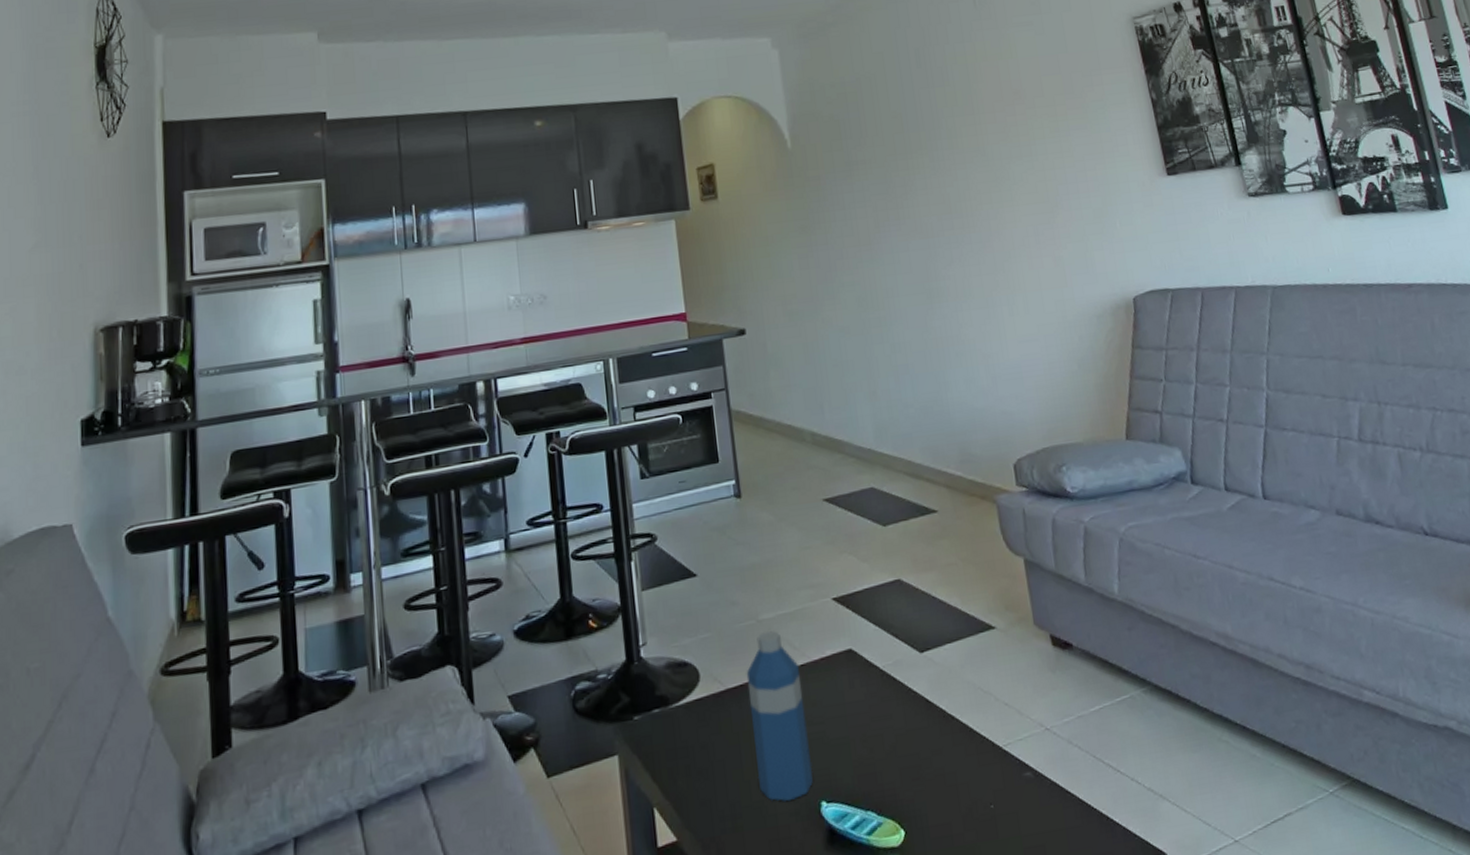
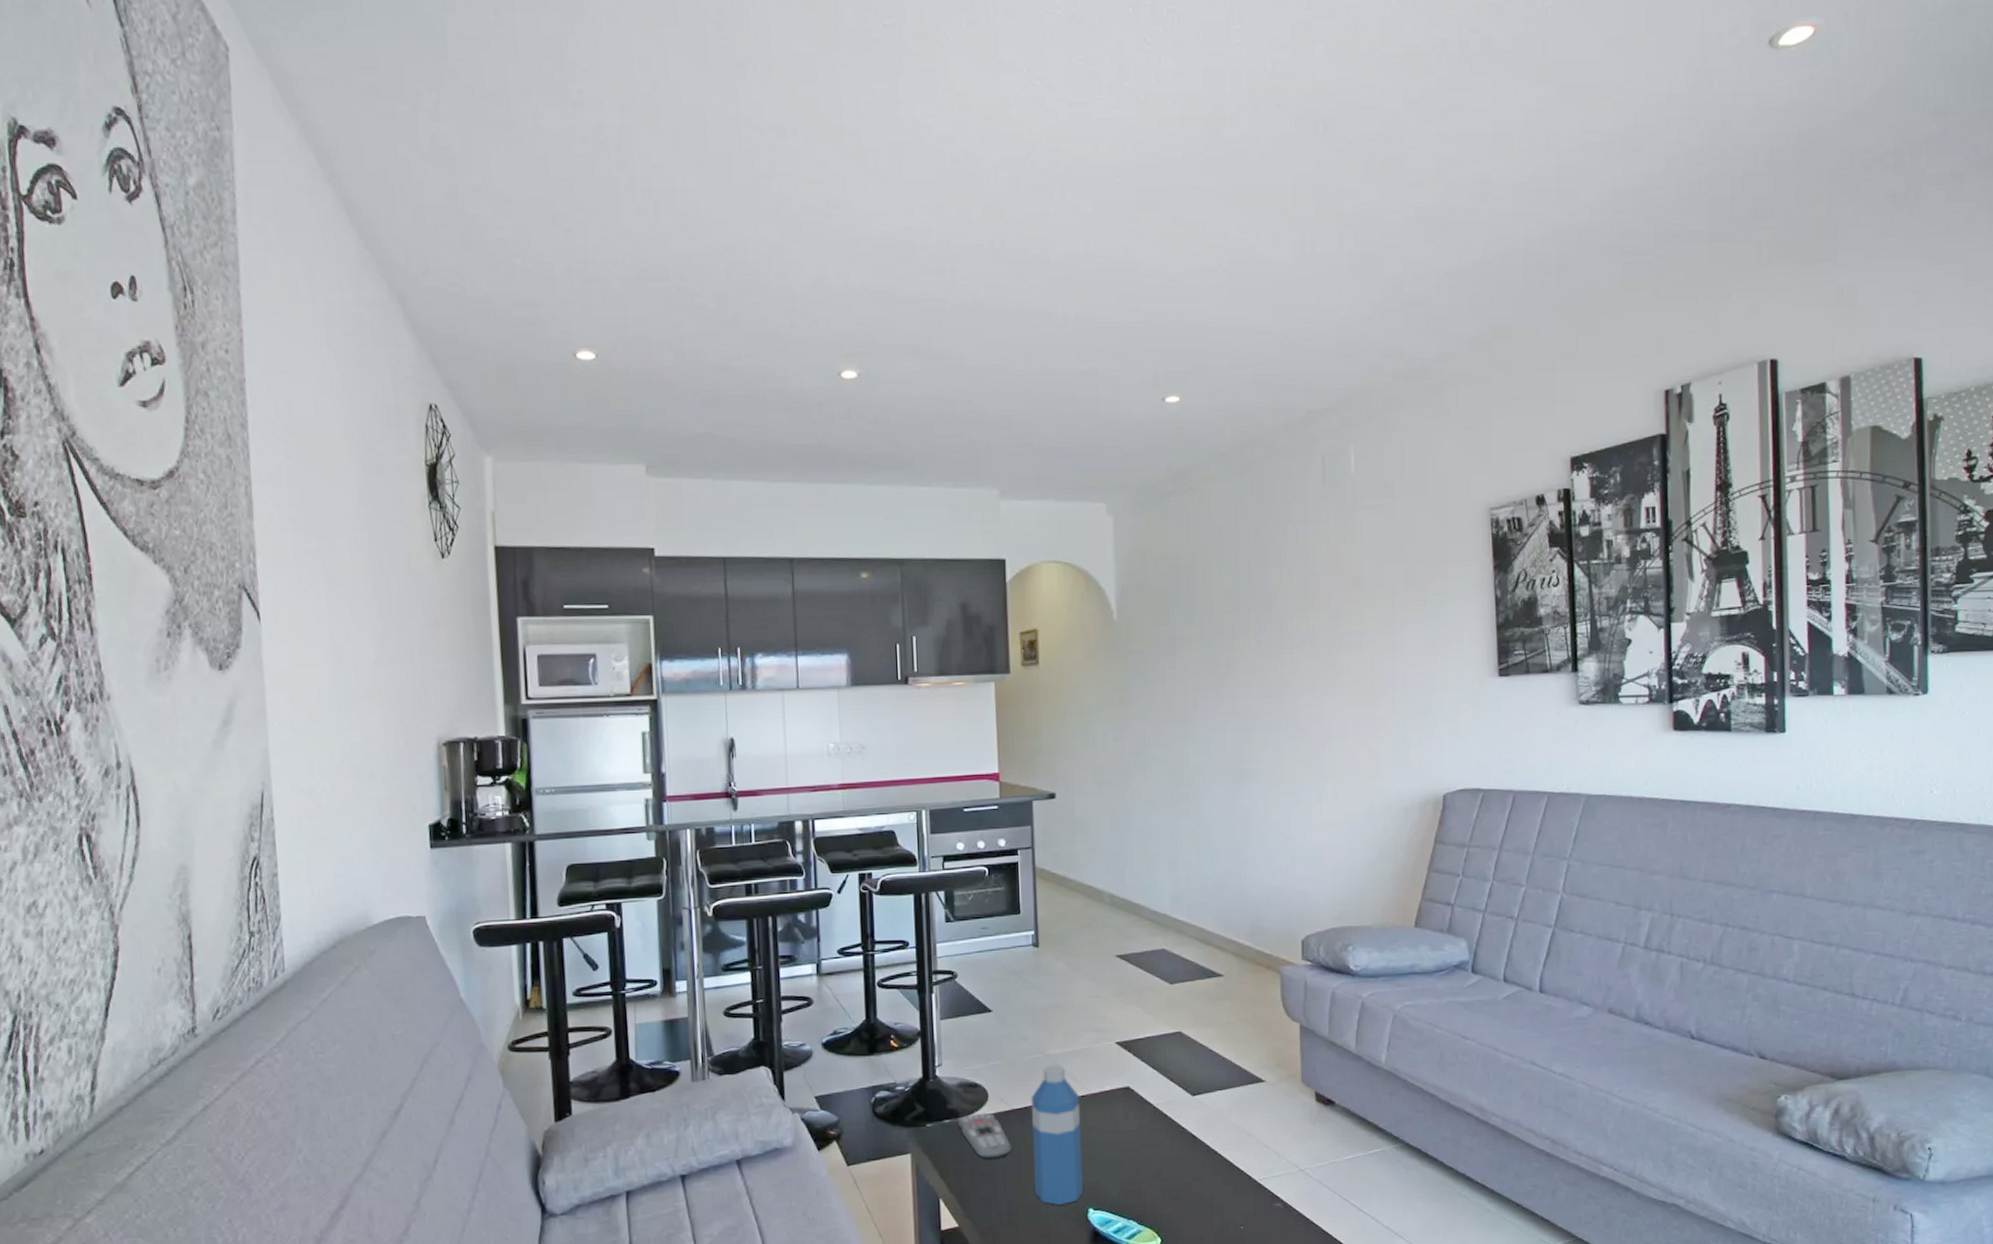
remote control: none [668,695,730,752] -> present [958,1112,1012,1159]

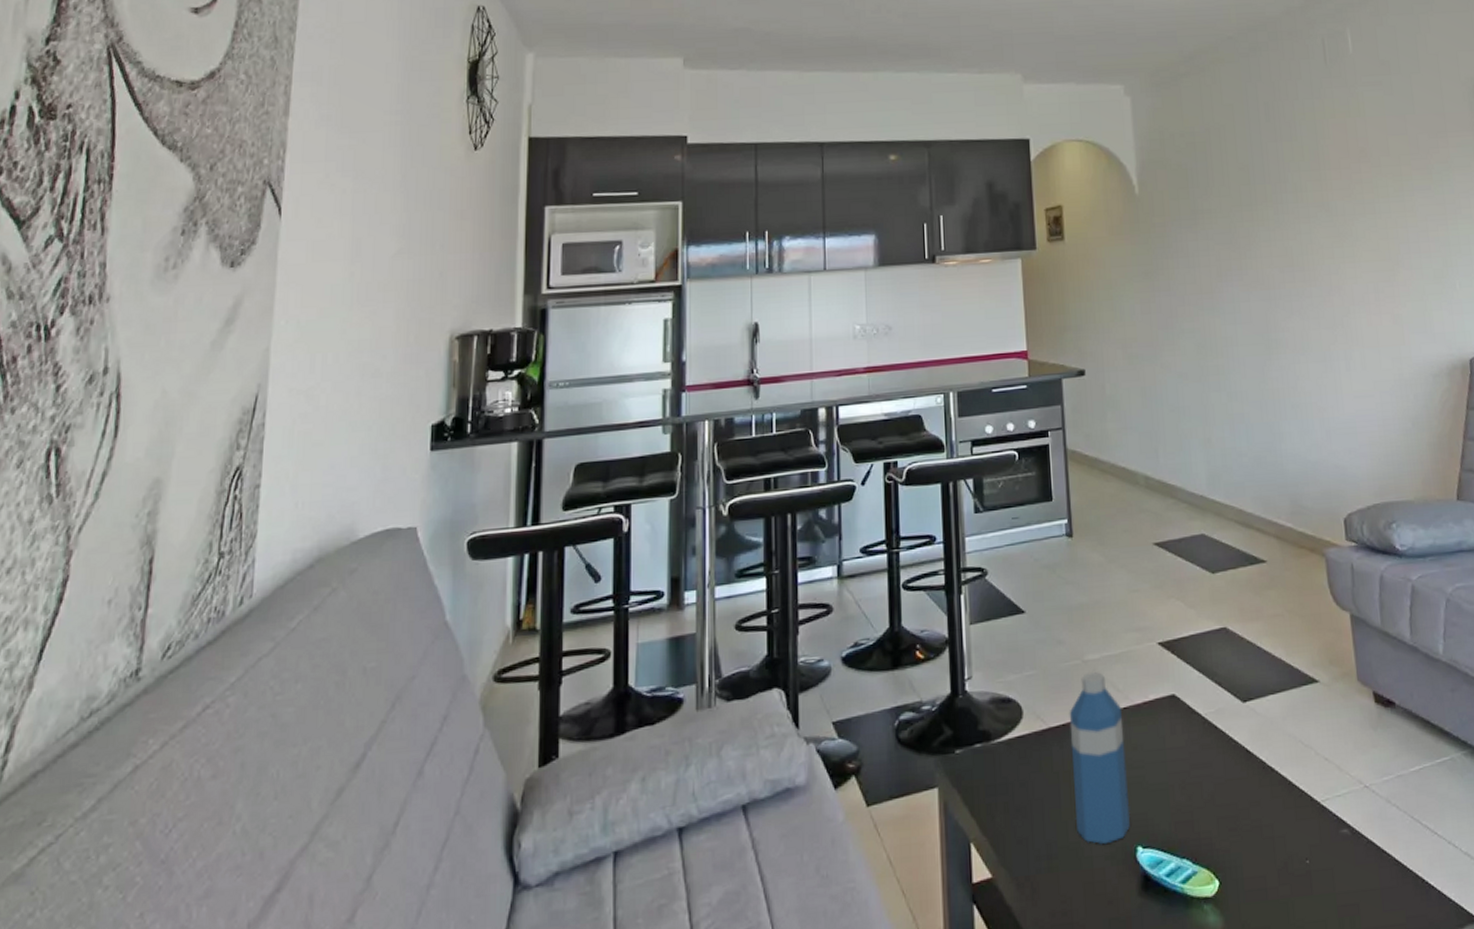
remote control: present [958,1112,1012,1159] -> none [990,732,1050,790]

